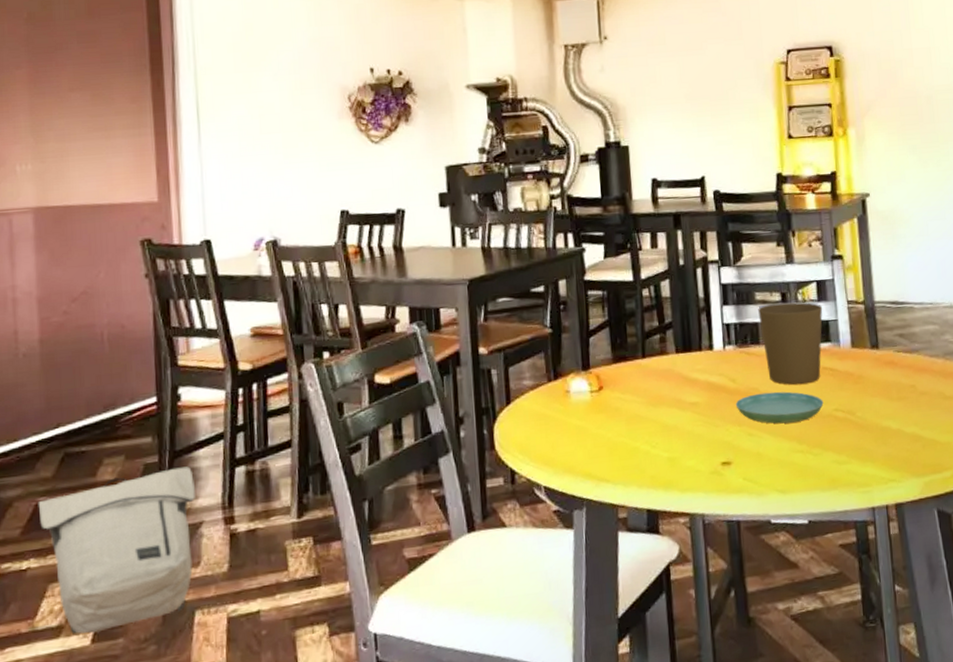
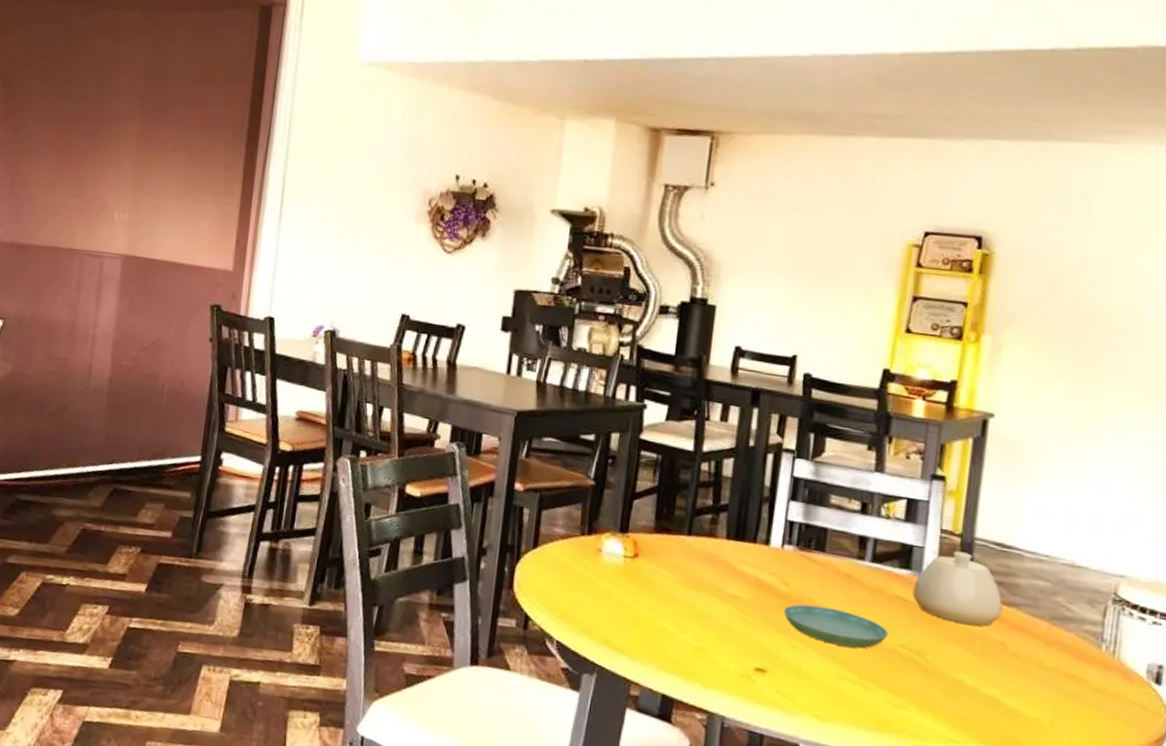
backpack: present [38,466,195,635] -> none [83,522,222,662]
dixie cup: present [758,302,823,385] -> none [828,511,909,609]
sugar bowl: none [835,316,908,378] -> present [912,551,1003,627]

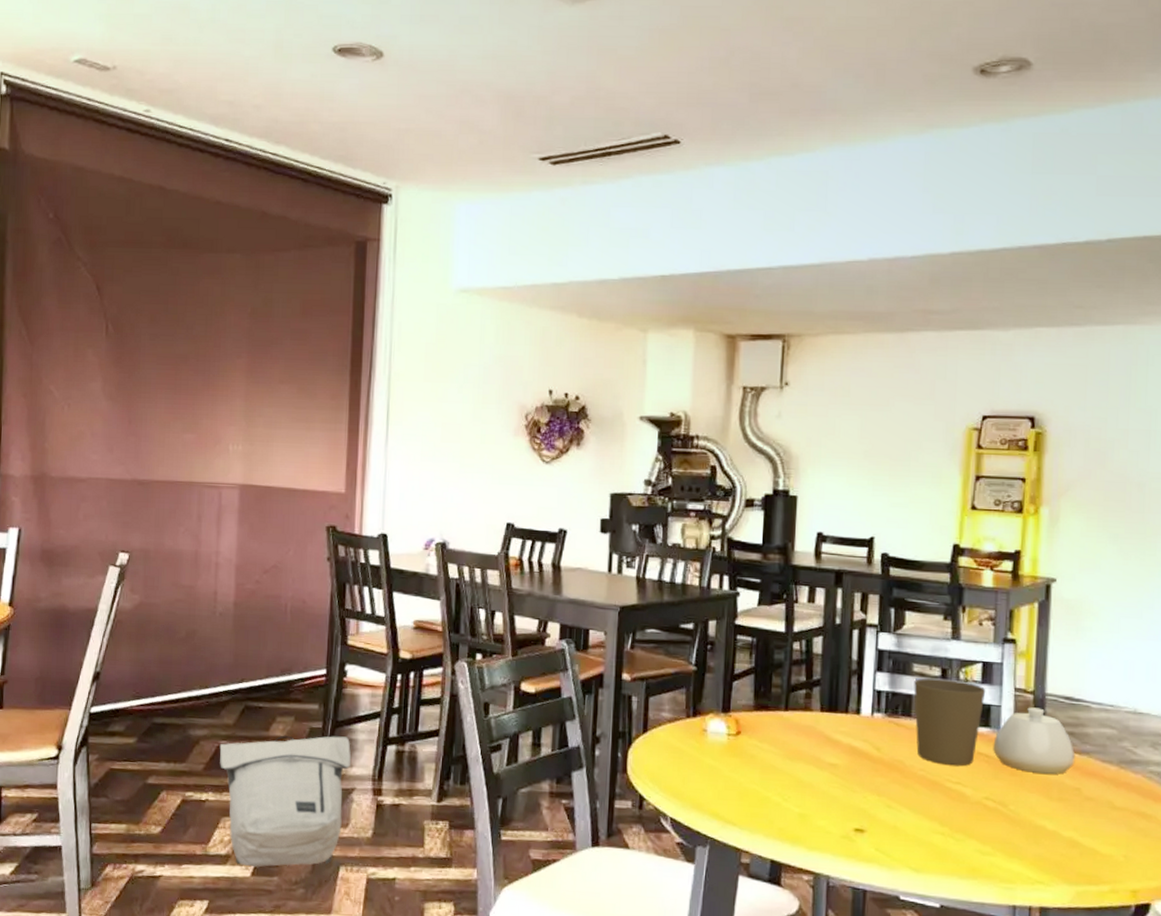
backpack: none [83,522,222,662] -> present [219,735,351,867]
saucer: present [783,604,889,649] -> none [877,766,974,803]
dixie cup: none [828,511,909,609] -> present [914,678,986,766]

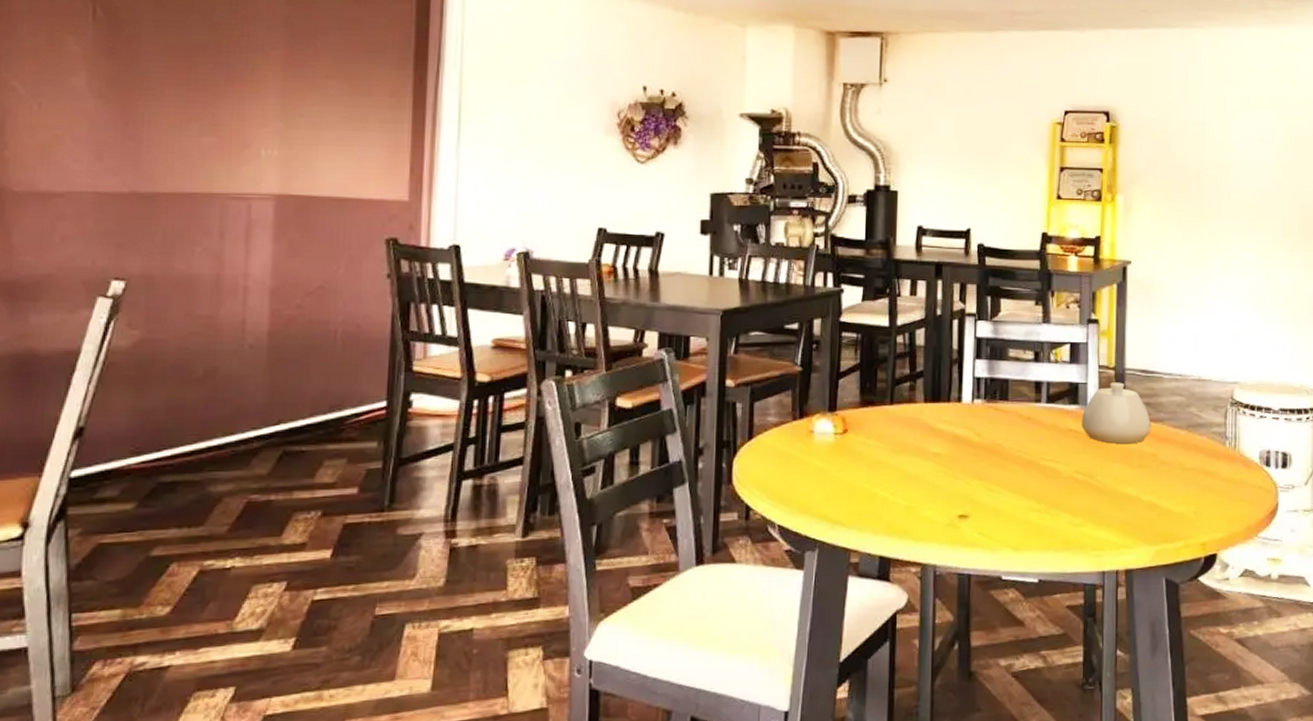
backpack: present [219,735,351,867] -> none [249,475,418,639]
dixie cup: present [914,678,986,766] -> none [1010,361,1074,443]

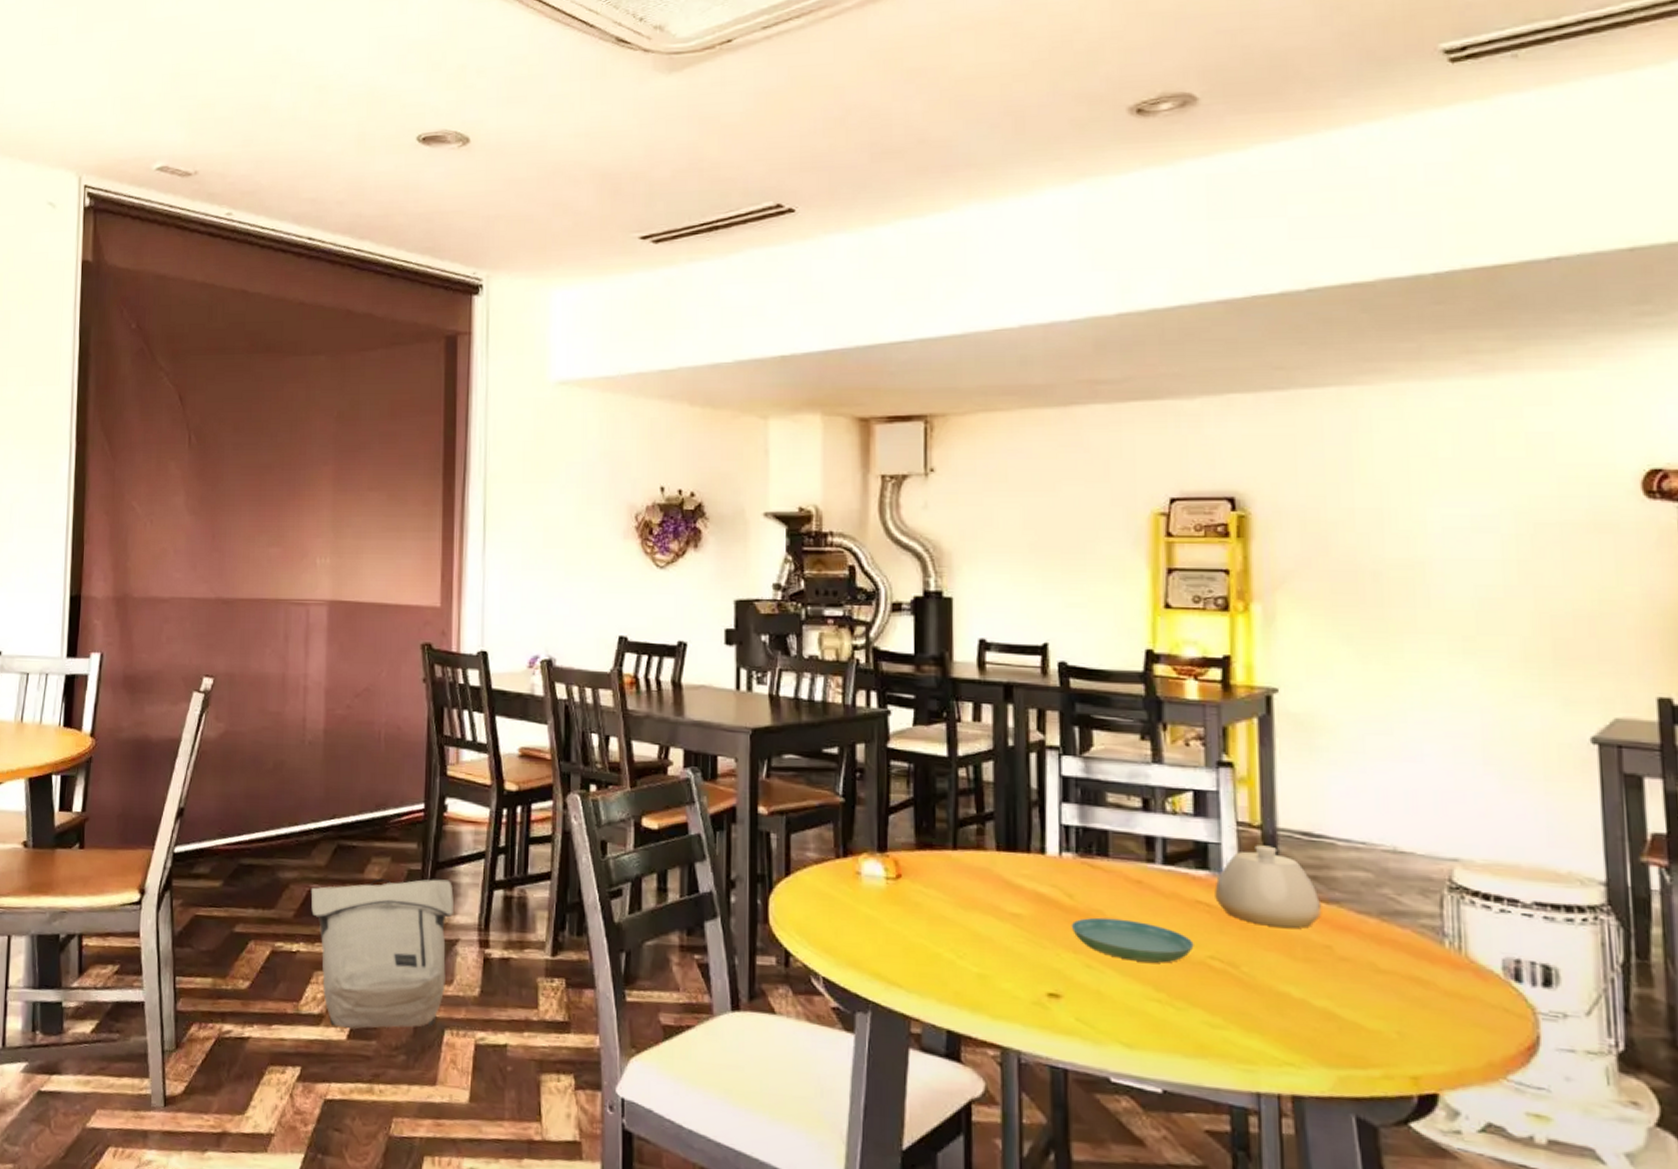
backpack: none [249,475,418,639] -> present [310,878,454,1029]
saucer: none [978,449,1065,482] -> present [1071,917,1194,963]

